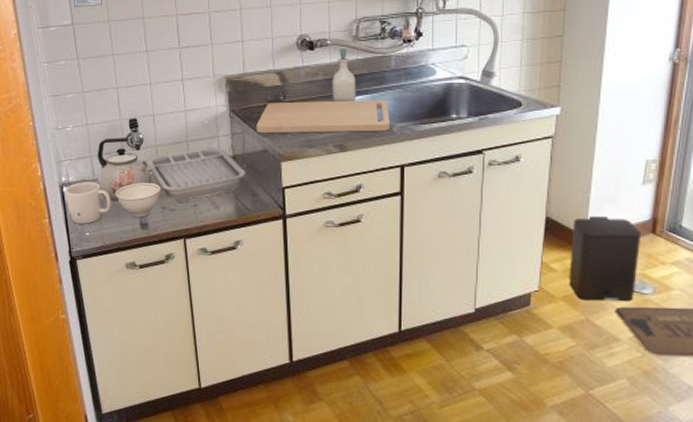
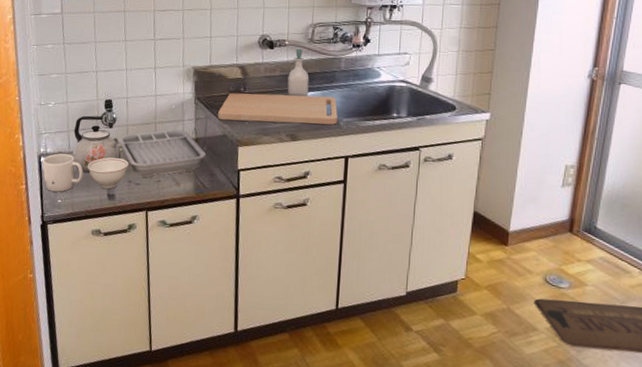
pedal bin: present [569,216,642,302] -> none [492,213,560,294]

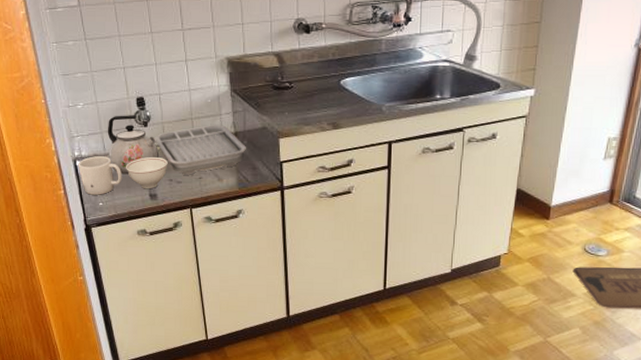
cutting board: present [218,93,338,125] -> none [256,81,380,112]
soap bottle: present [287,48,310,97] -> none [326,31,349,83]

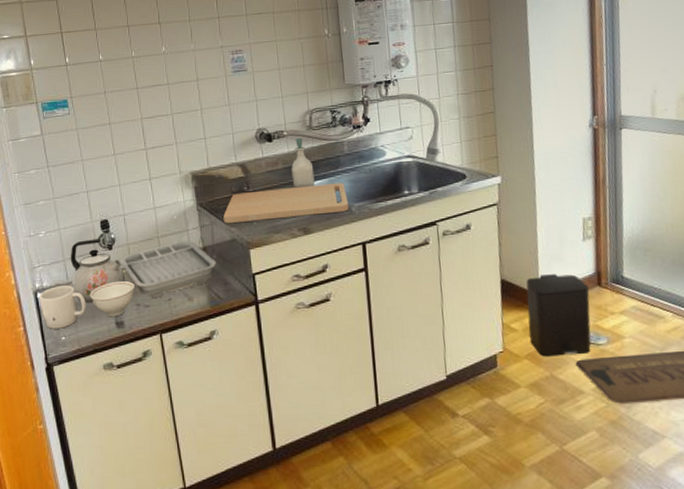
cutting board: none [256,81,380,112] -> present [223,183,349,224]
soap bottle: none [326,31,349,83] -> present [291,137,315,189]
pedal bin: none [534,188,600,263] -> present [526,274,592,357]

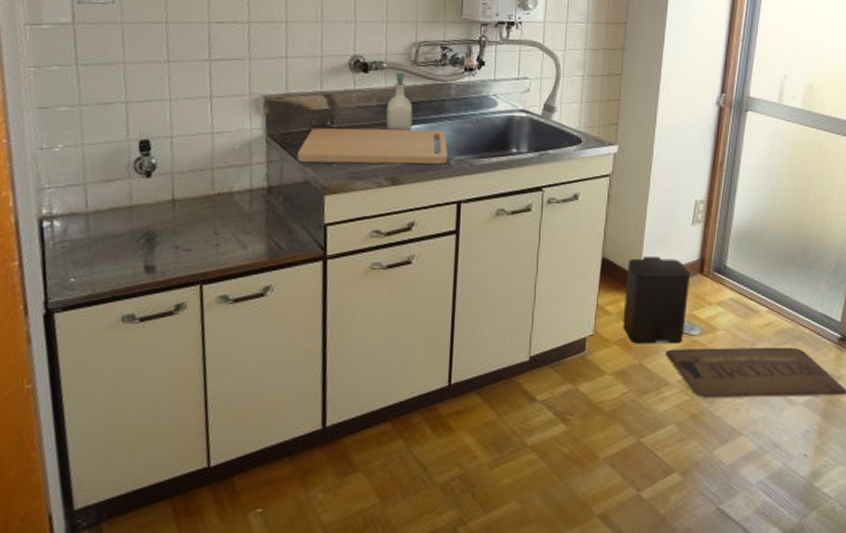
mug: present [39,285,86,329] -> none [44,215,108,268]
kettle: present [70,239,126,303] -> none [91,161,164,240]
bowl: present [89,280,135,318] -> none [113,216,175,260]
dish rack: present [119,240,217,298] -> none [158,176,283,241]

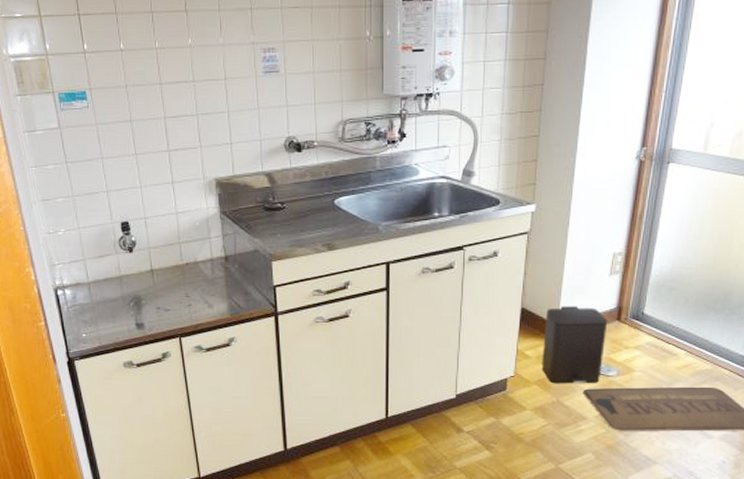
cutting board: present [297,127,448,165] -> none [247,200,375,235]
soap bottle: present [385,72,413,131] -> none [319,149,343,203]

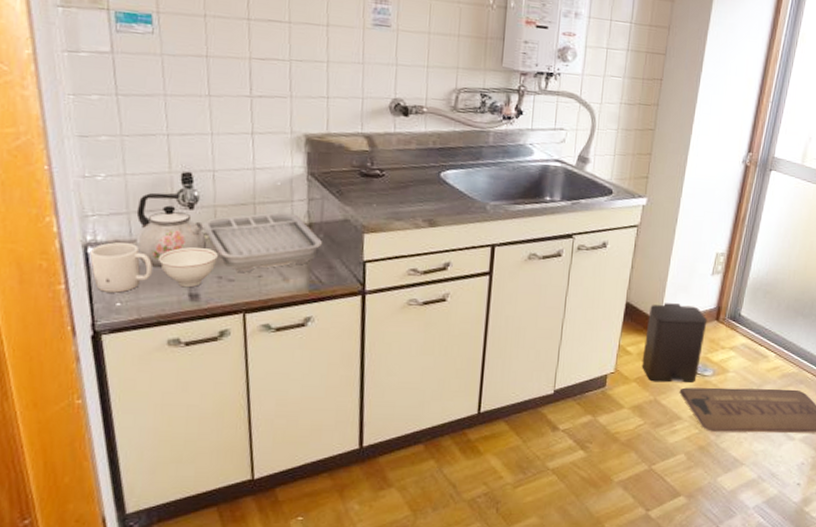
mug: none [59,285,106,326] -> present [89,242,152,293]
kettle: none [90,241,146,304] -> present [135,192,207,268]
bowl: none [109,283,155,319] -> present [157,246,218,288]
dish rack: none [139,248,238,302] -> present [201,212,323,272]

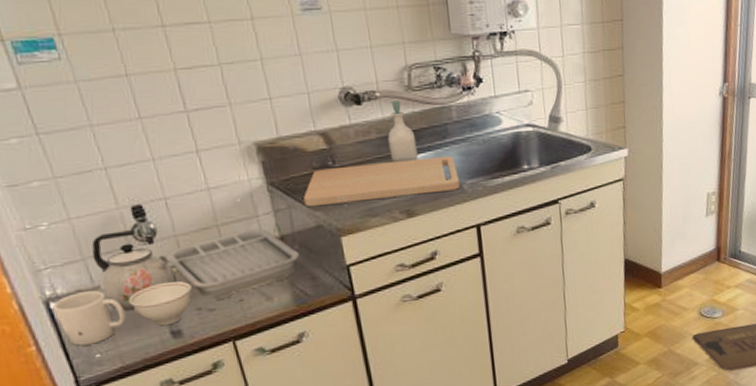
cutting board: none [337,168,484,209] -> present [303,156,460,208]
soap bottle: none [424,117,452,175] -> present [387,100,418,163]
pedal bin: present [642,303,708,383] -> none [649,251,709,334]

